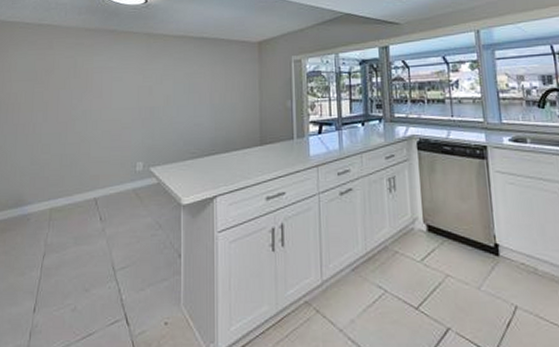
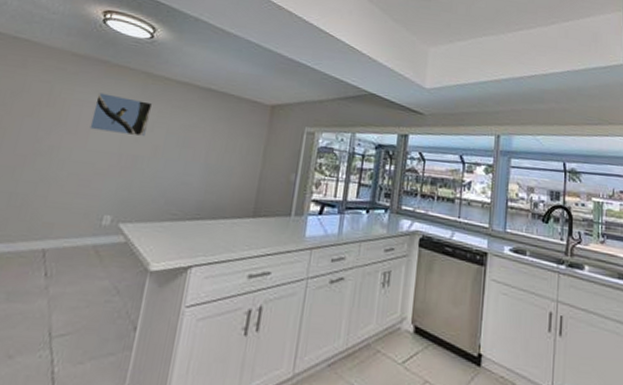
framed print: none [111,58,158,91] -> present [89,93,153,137]

